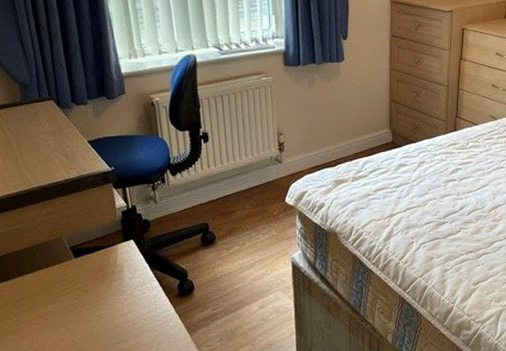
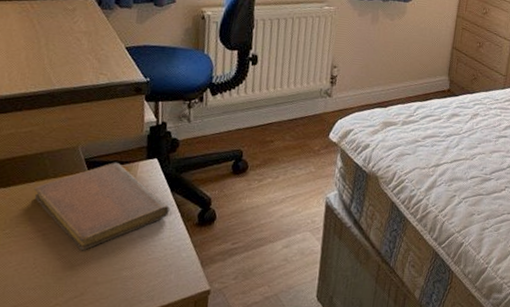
notebook: none [31,248,151,329] -> present [34,163,170,250]

